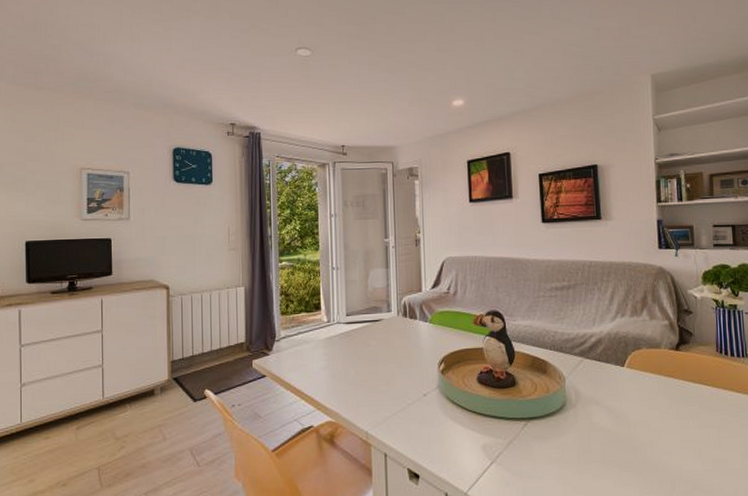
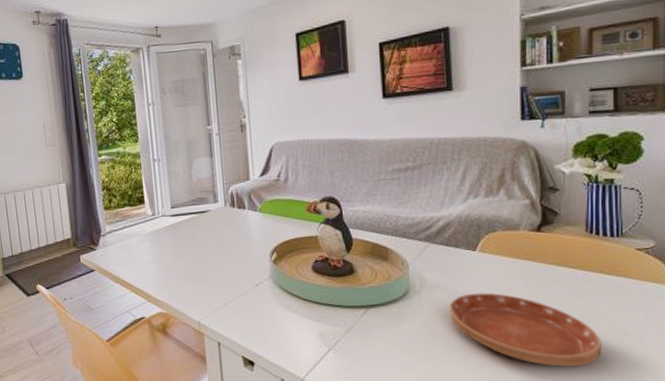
saucer: none [602,407,736,481] -> present [450,292,601,367]

